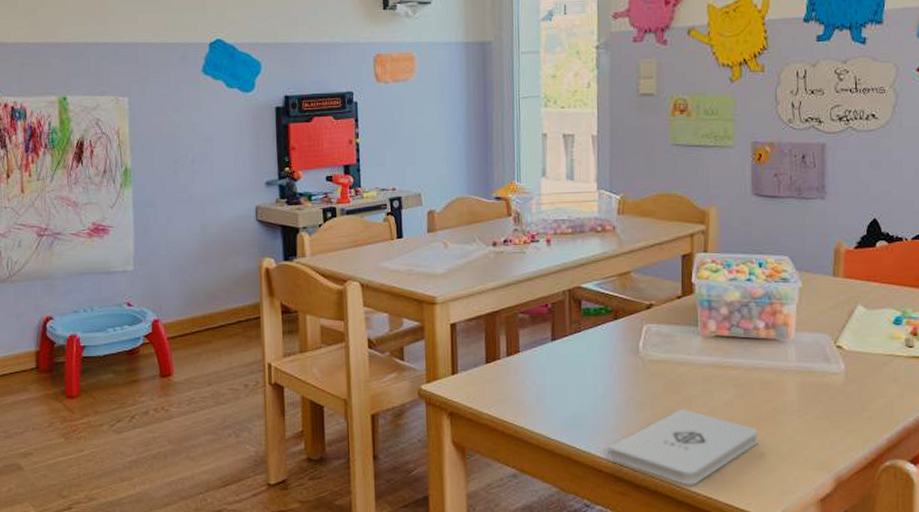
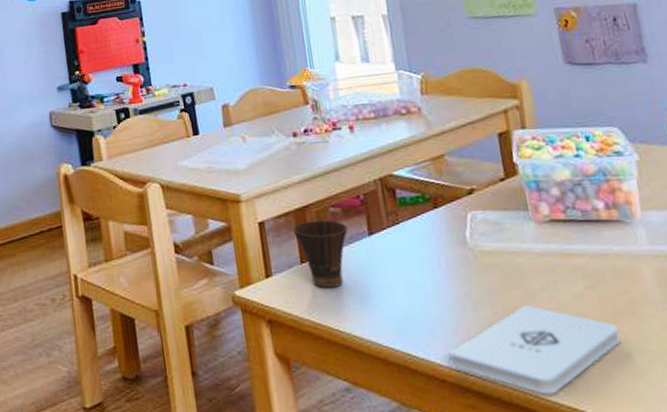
cup: none [482,325,533,386] -> present [292,220,348,288]

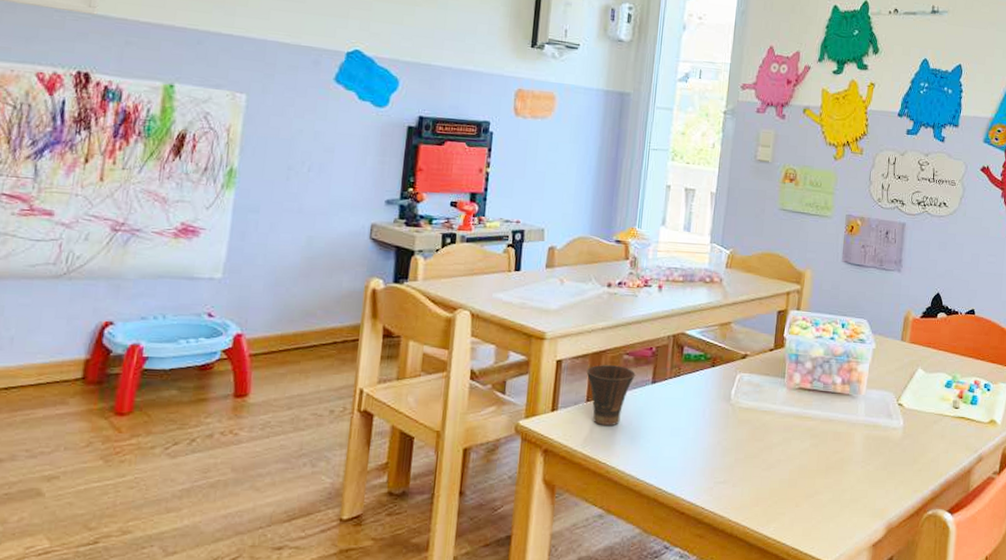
notepad: present [447,304,621,395] -> none [691,455,827,529]

